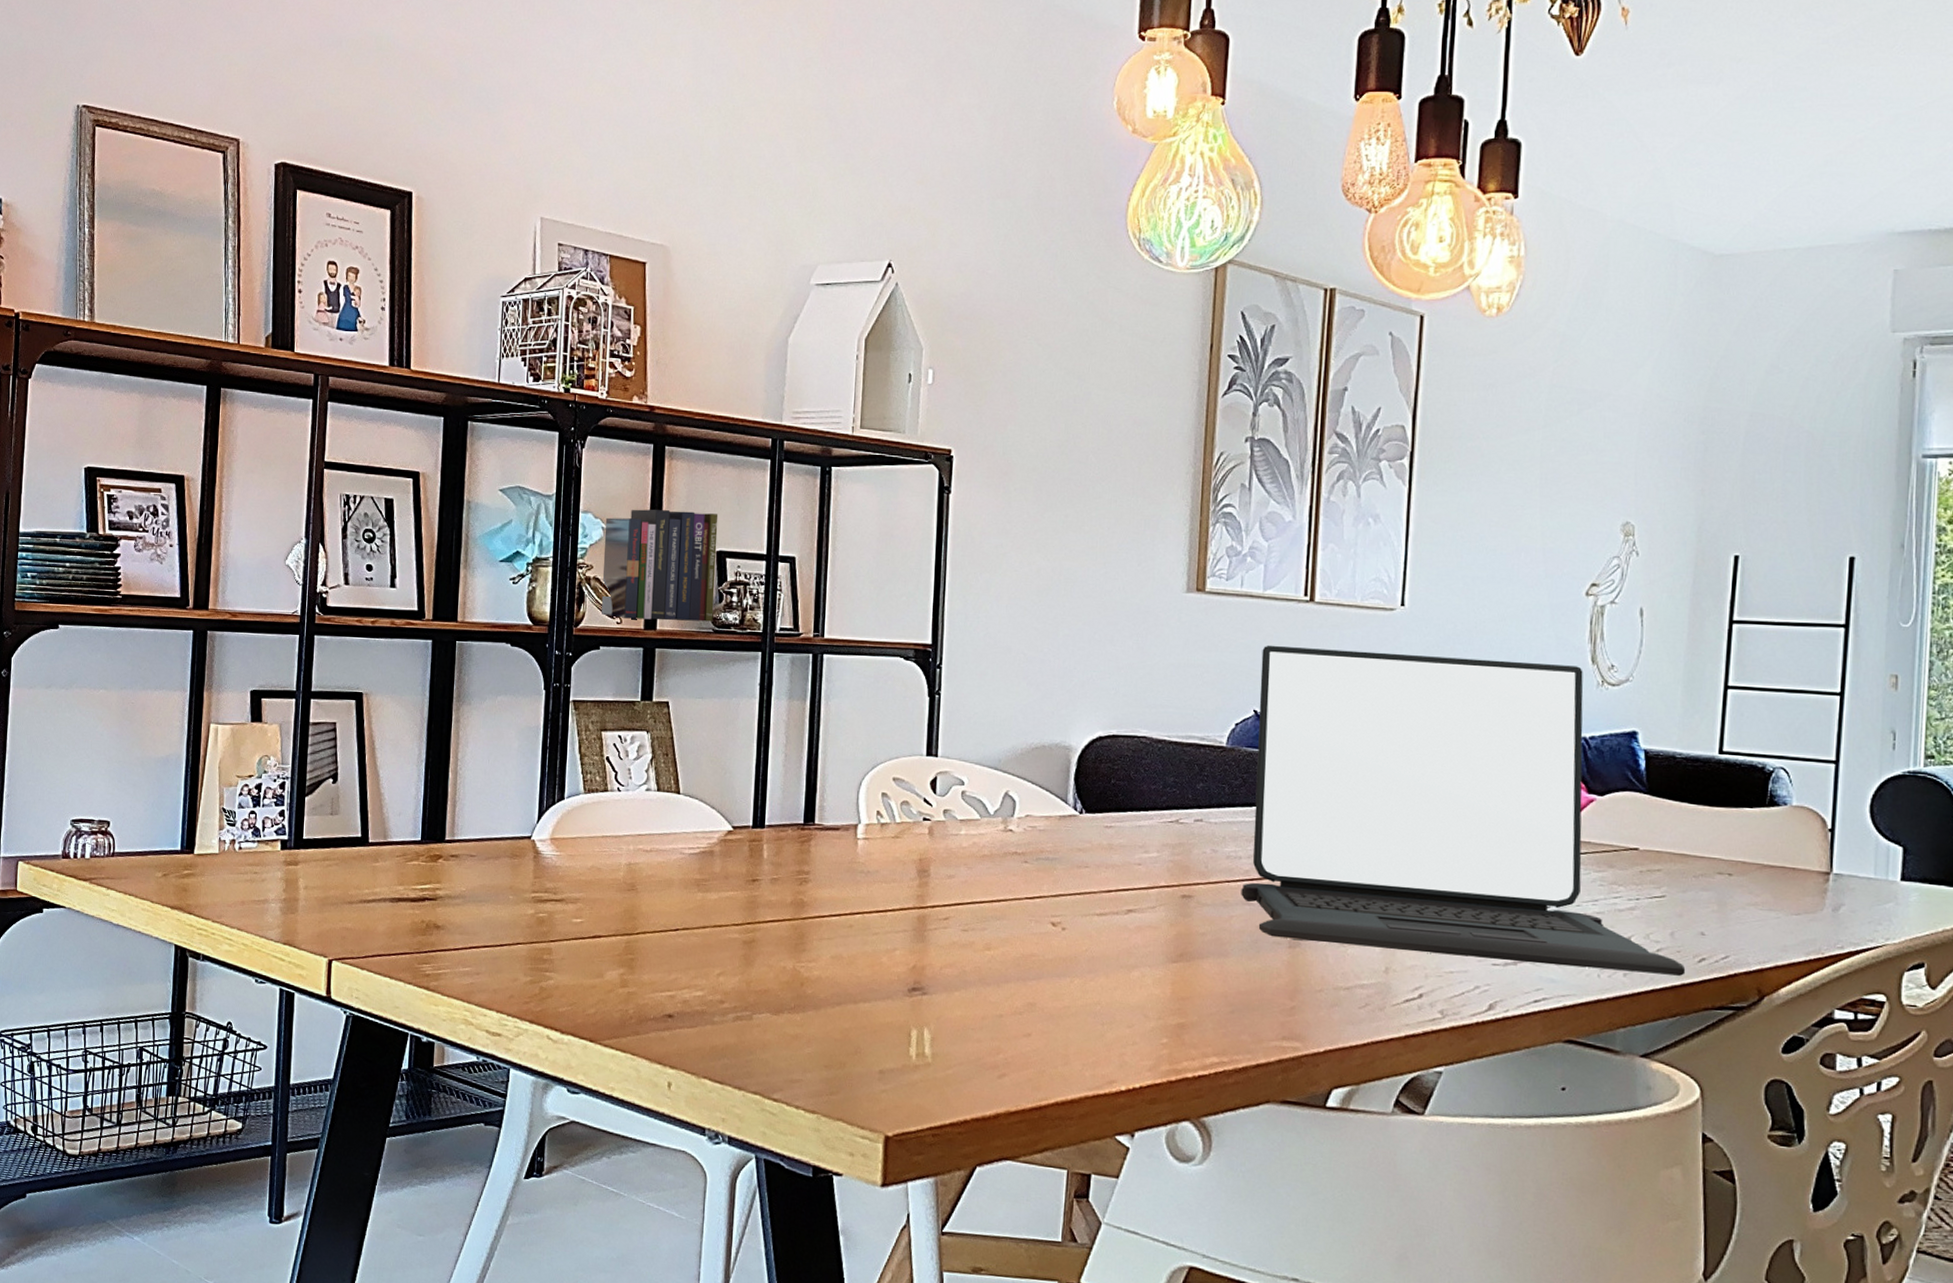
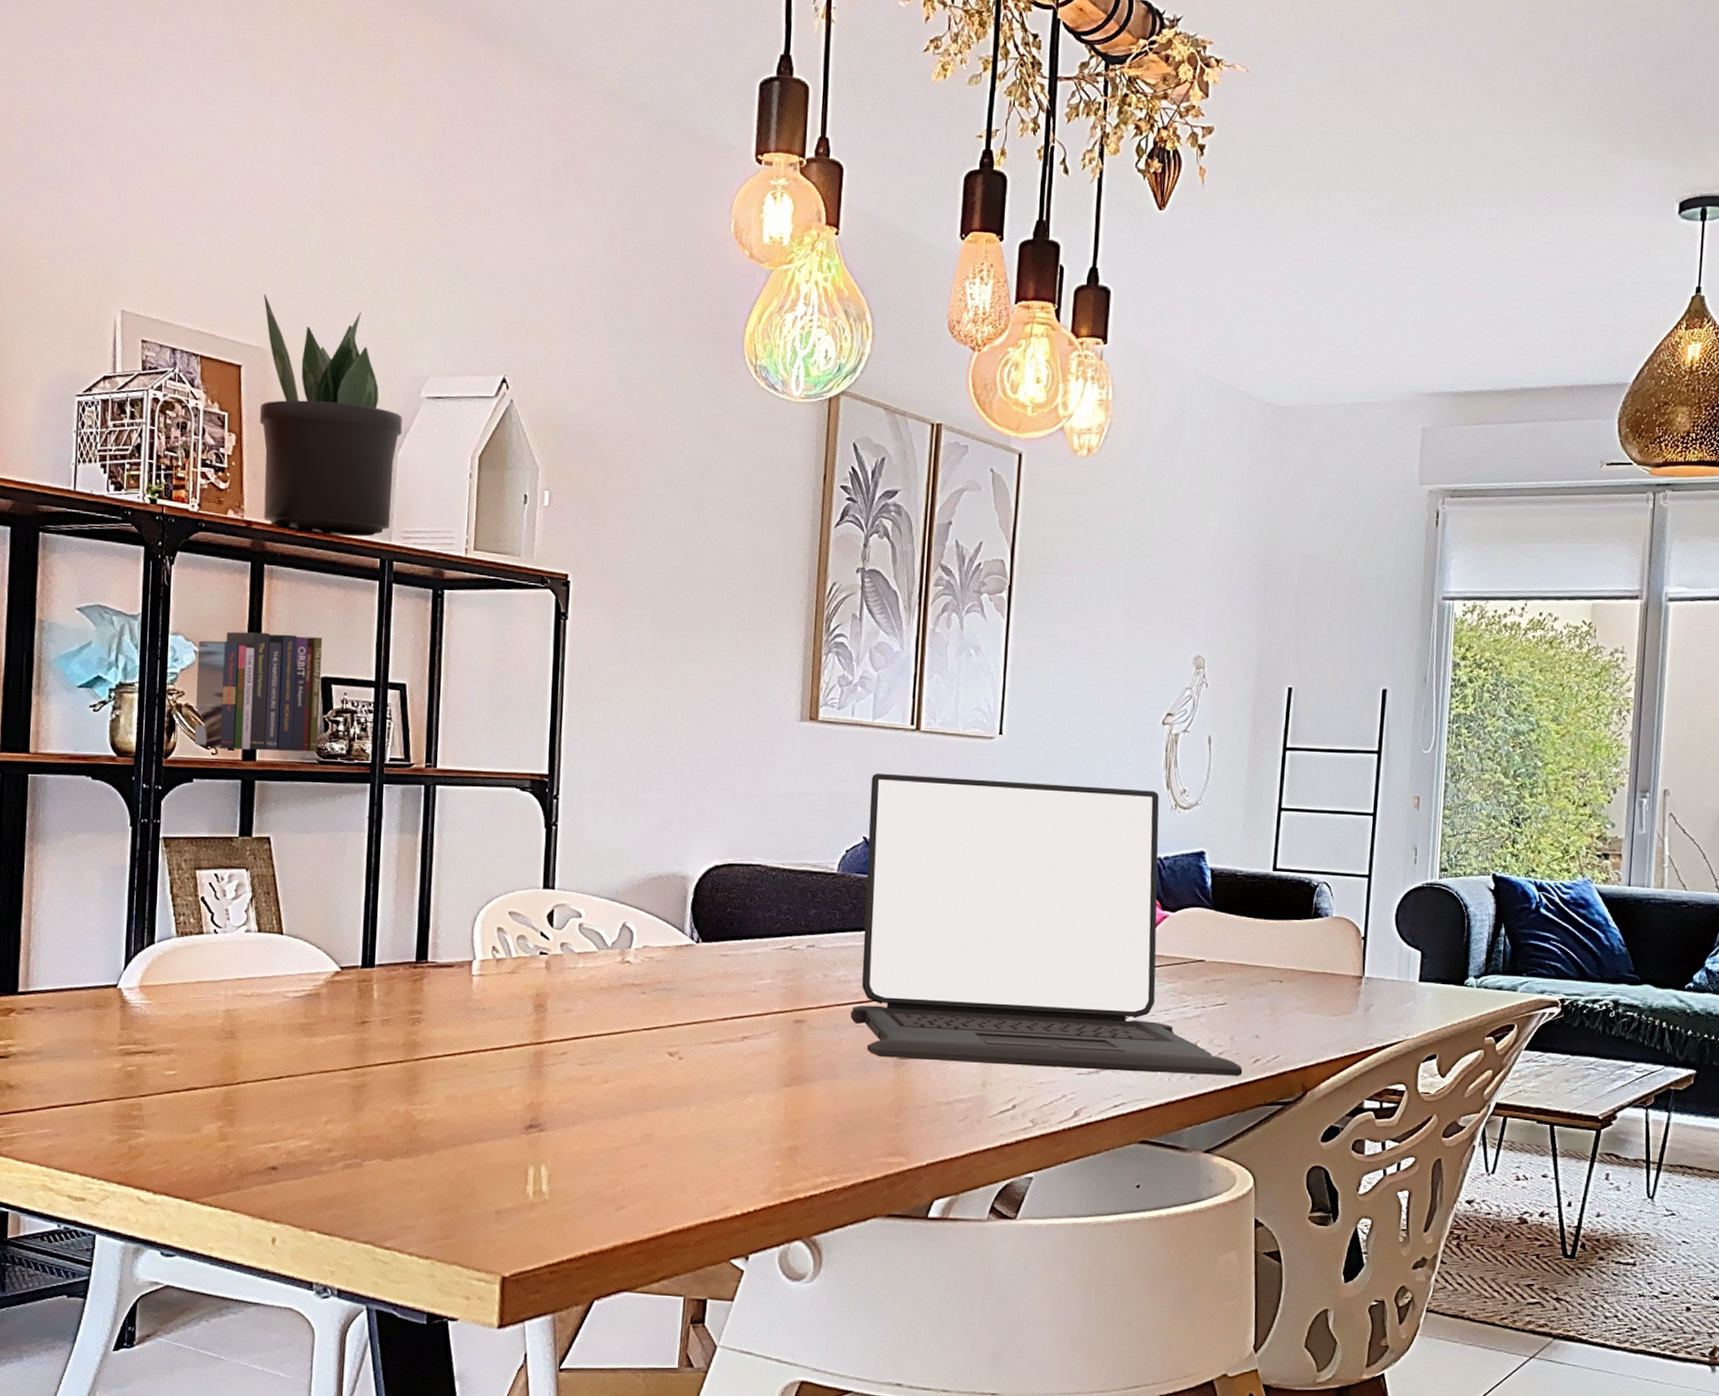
planter: none [662,196,793,418] -> present [260,294,402,537]

